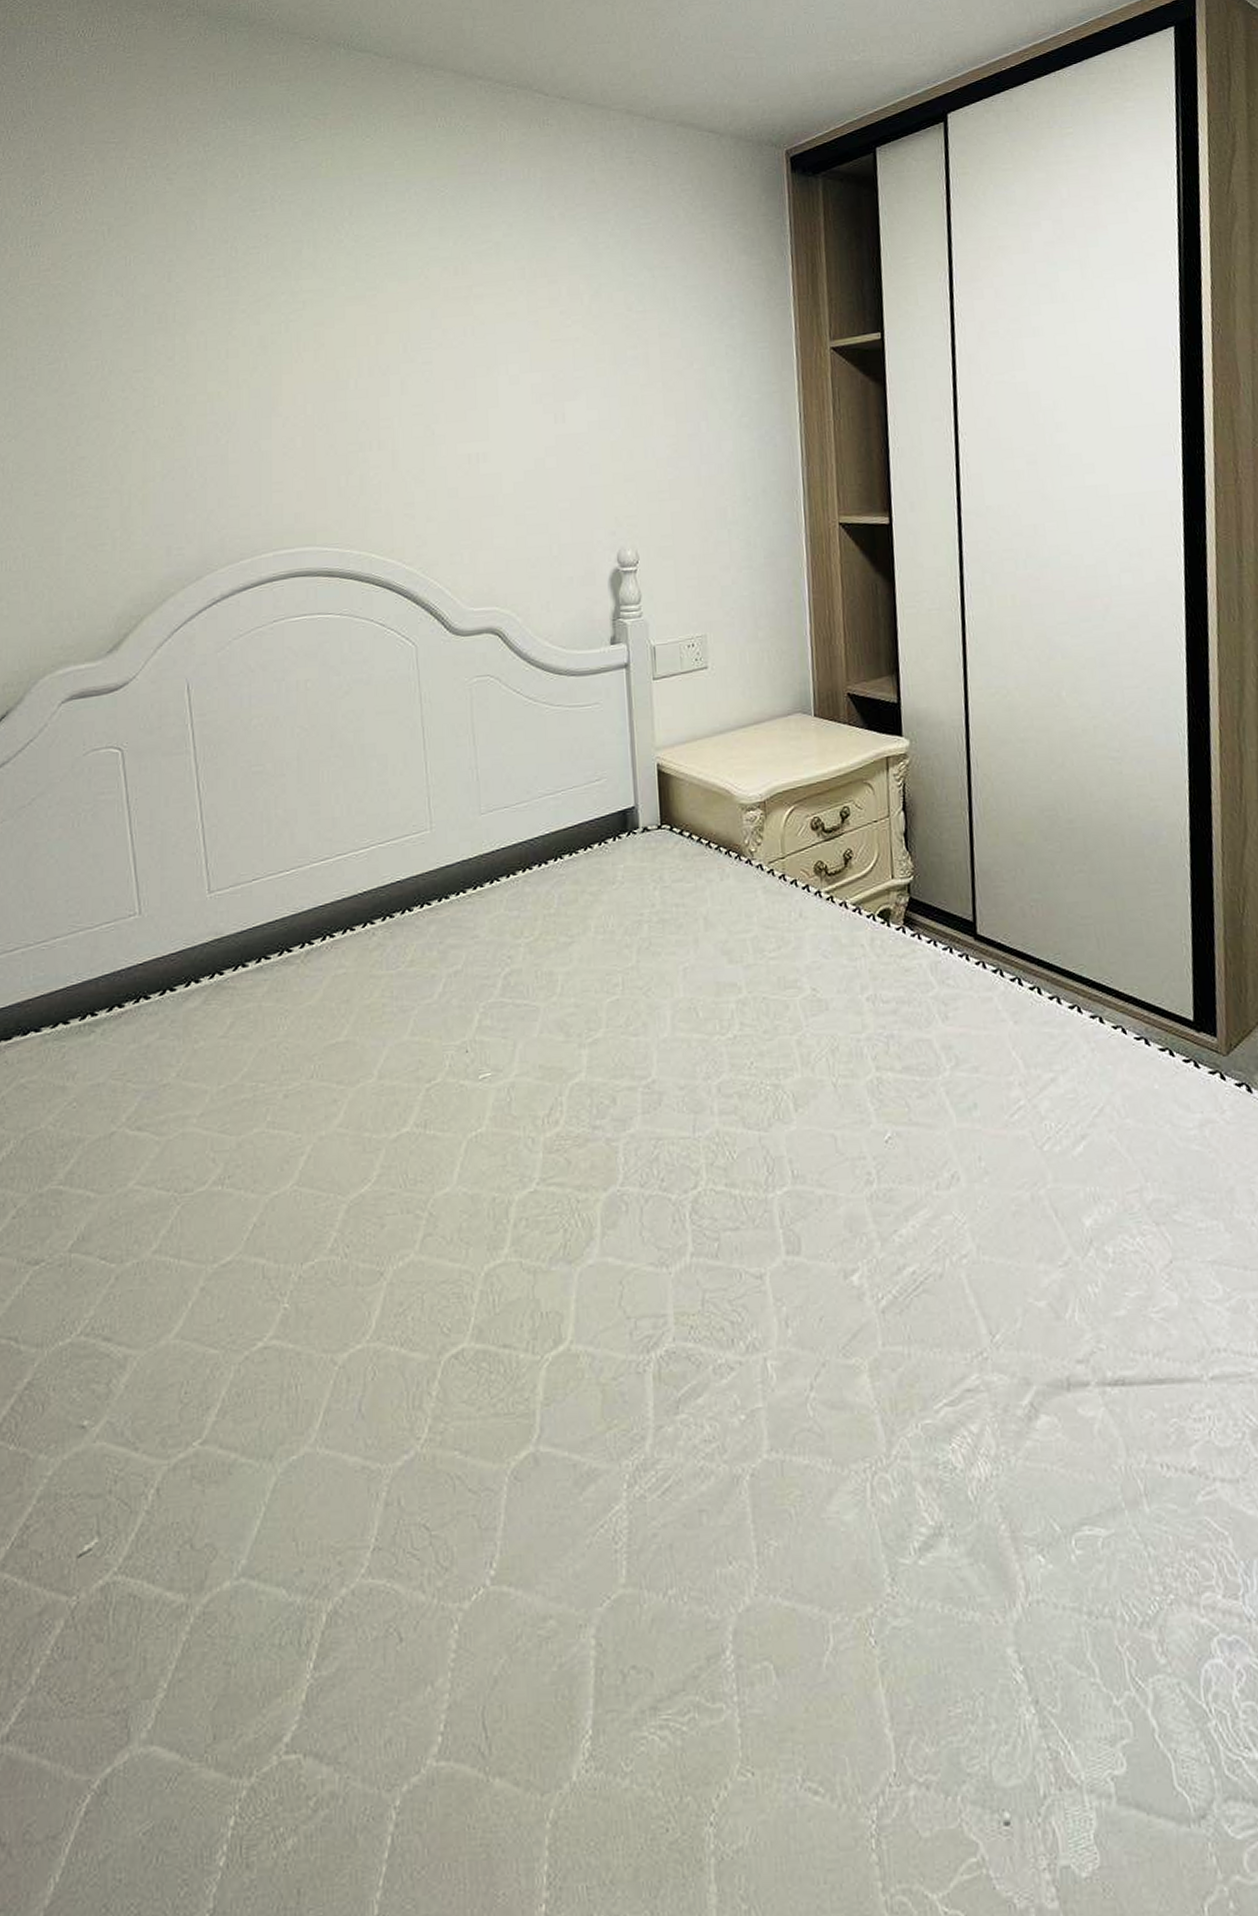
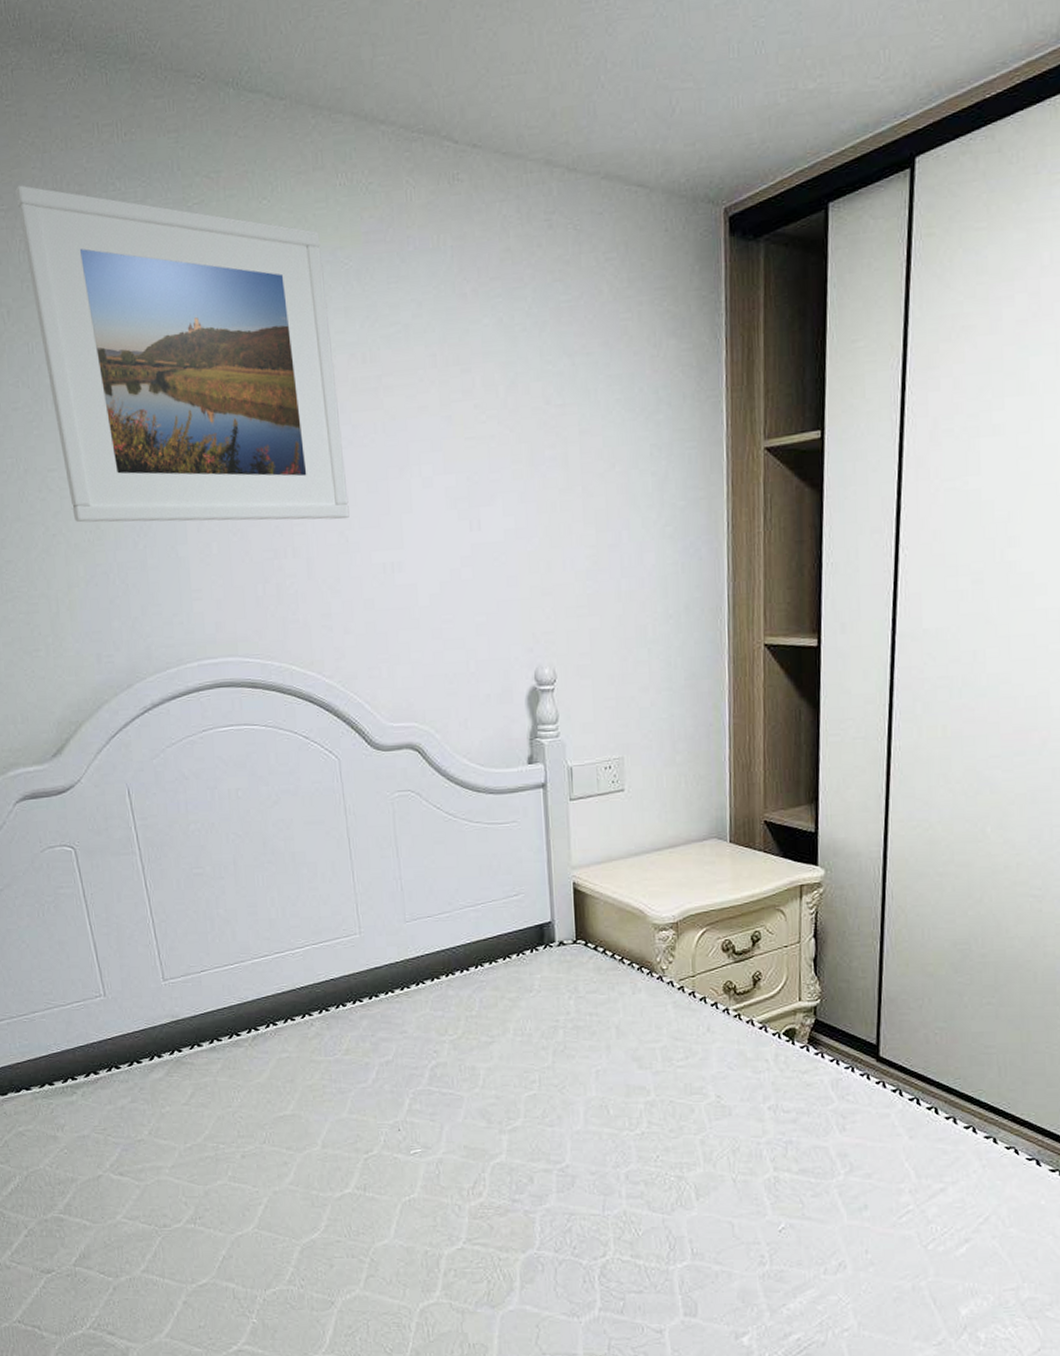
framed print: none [128,122,437,420] -> present [15,185,350,523]

